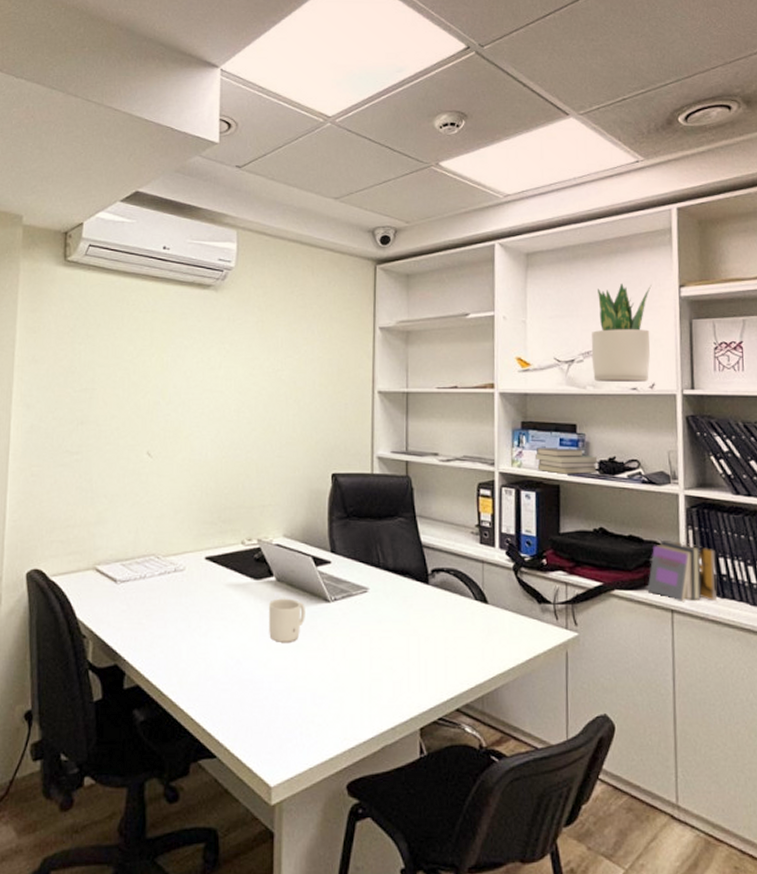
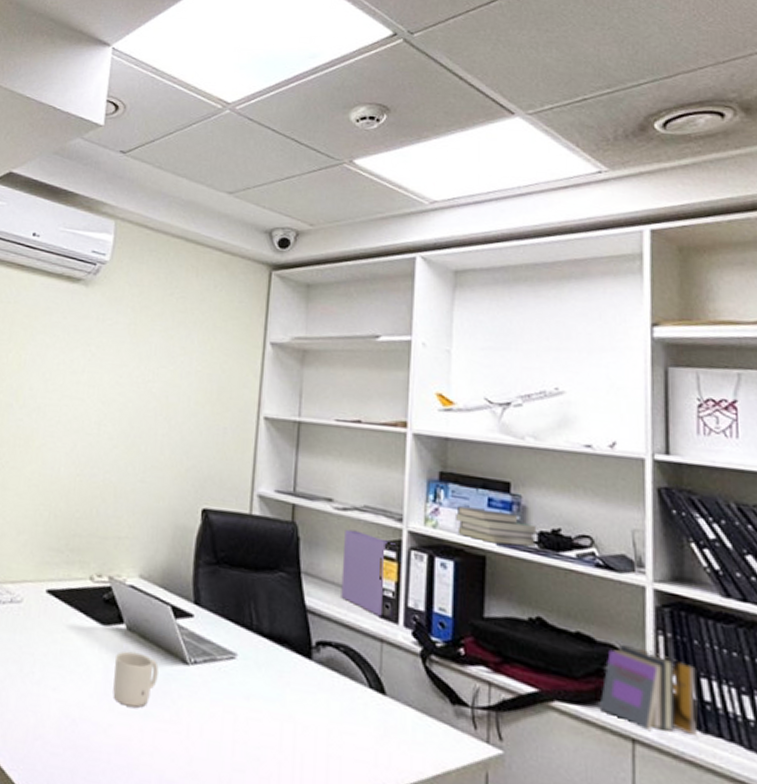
binder: none [448,477,491,543] -> present [341,529,395,617]
planter: present [591,284,652,382] -> none [533,316,615,439]

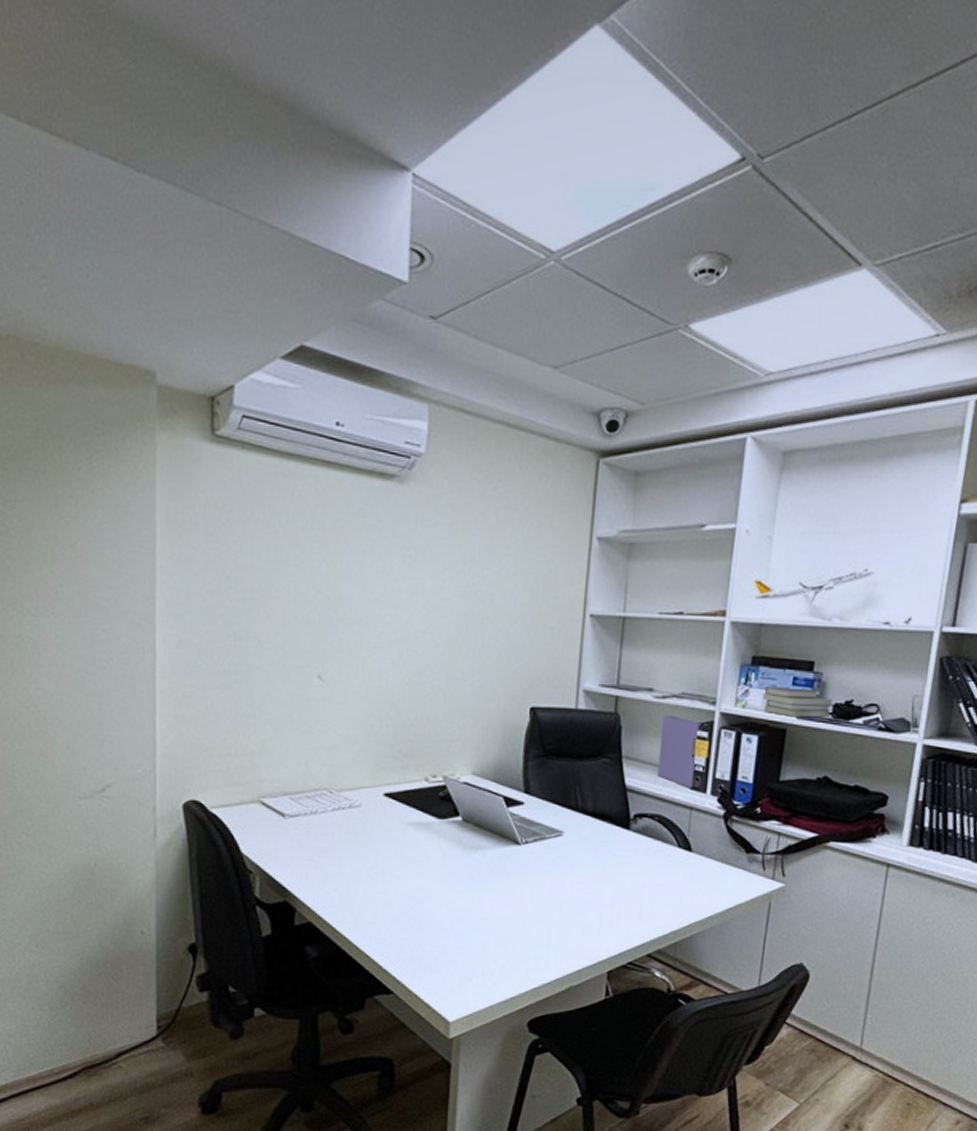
mug: present [113,651,159,708] -> none [453,839,493,884]
books: present [599,645,698,735] -> none [865,792,946,857]

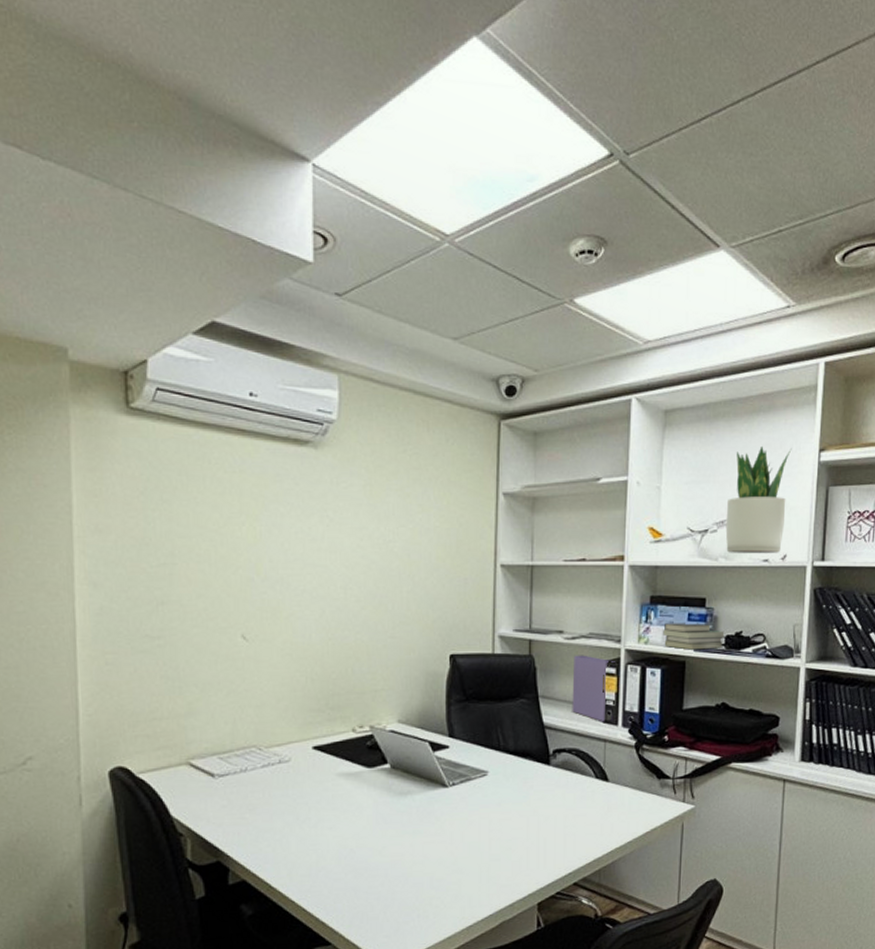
planter: none [842,495,928,616] -> present [725,446,792,553]

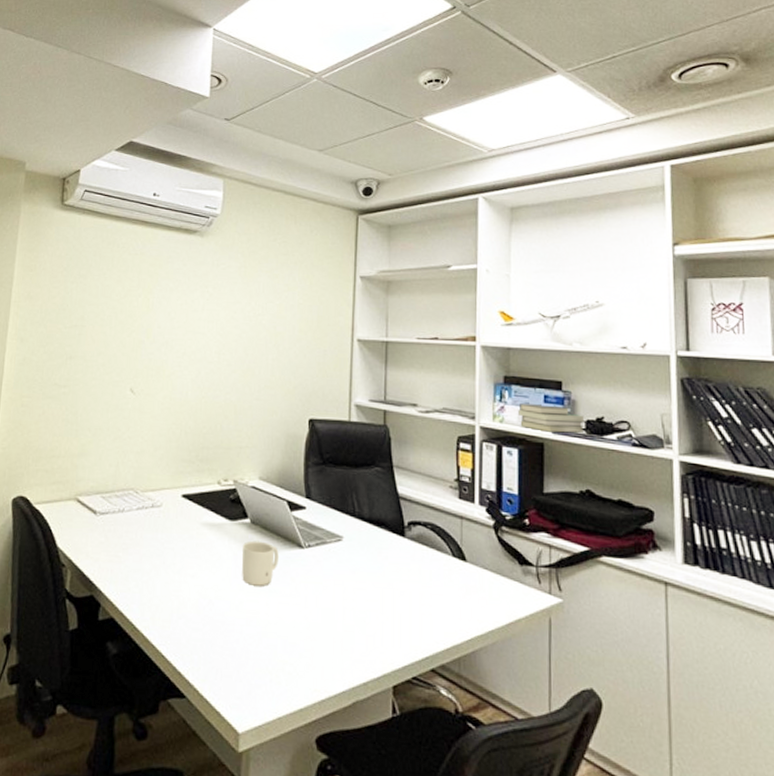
mug: none [384,785,422,830] -> present [242,540,279,586]
binder: present [572,655,615,722] -> none [427,428,470,499]
planter: present [725,446,792,553] -> none [578,240,643,341]

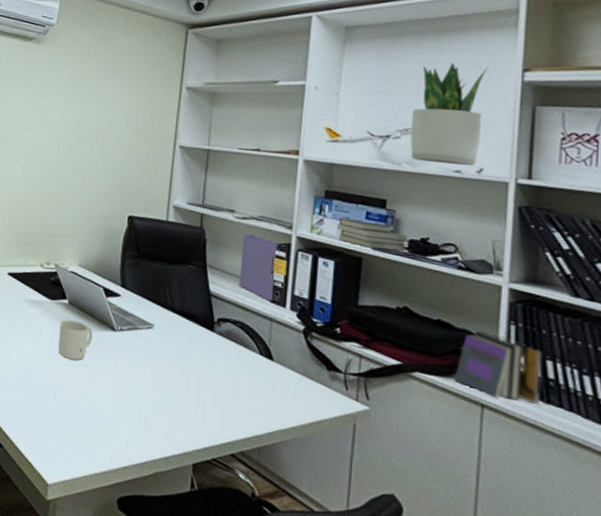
binder: none [427,428,470,499] -> present [239,234,286,302]
planter: none [578,240,643,341] -> present [410,63,489,166]
books: none [638,508,717,576] -> present [454,331,542,404]

